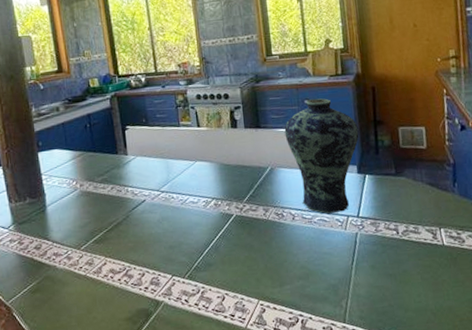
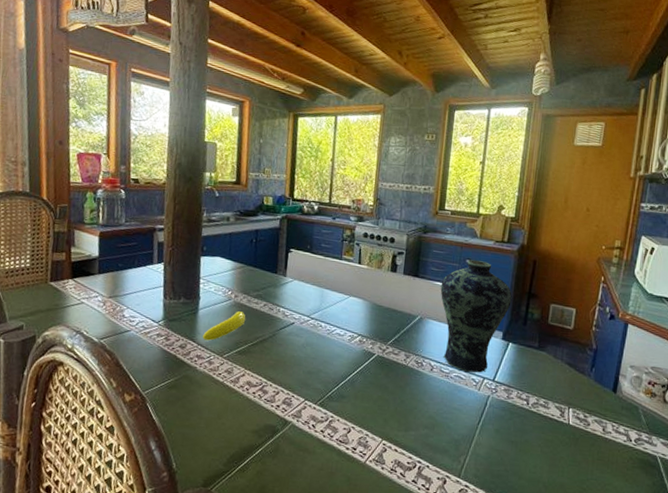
banana: none [56,200,96,236] -> present [203,311,246,341]

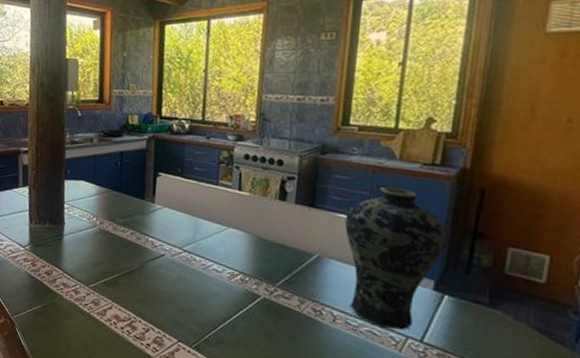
banana: present [203,311,246,341] -> none [68,239,112,269]

